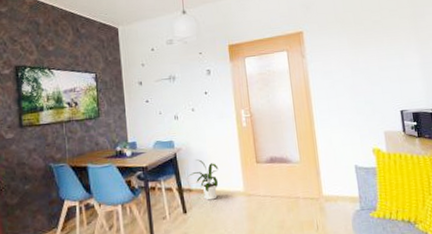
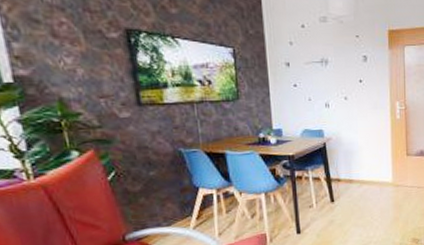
house plant: present [188,159,219,201] -> none [337,150,369,190]

